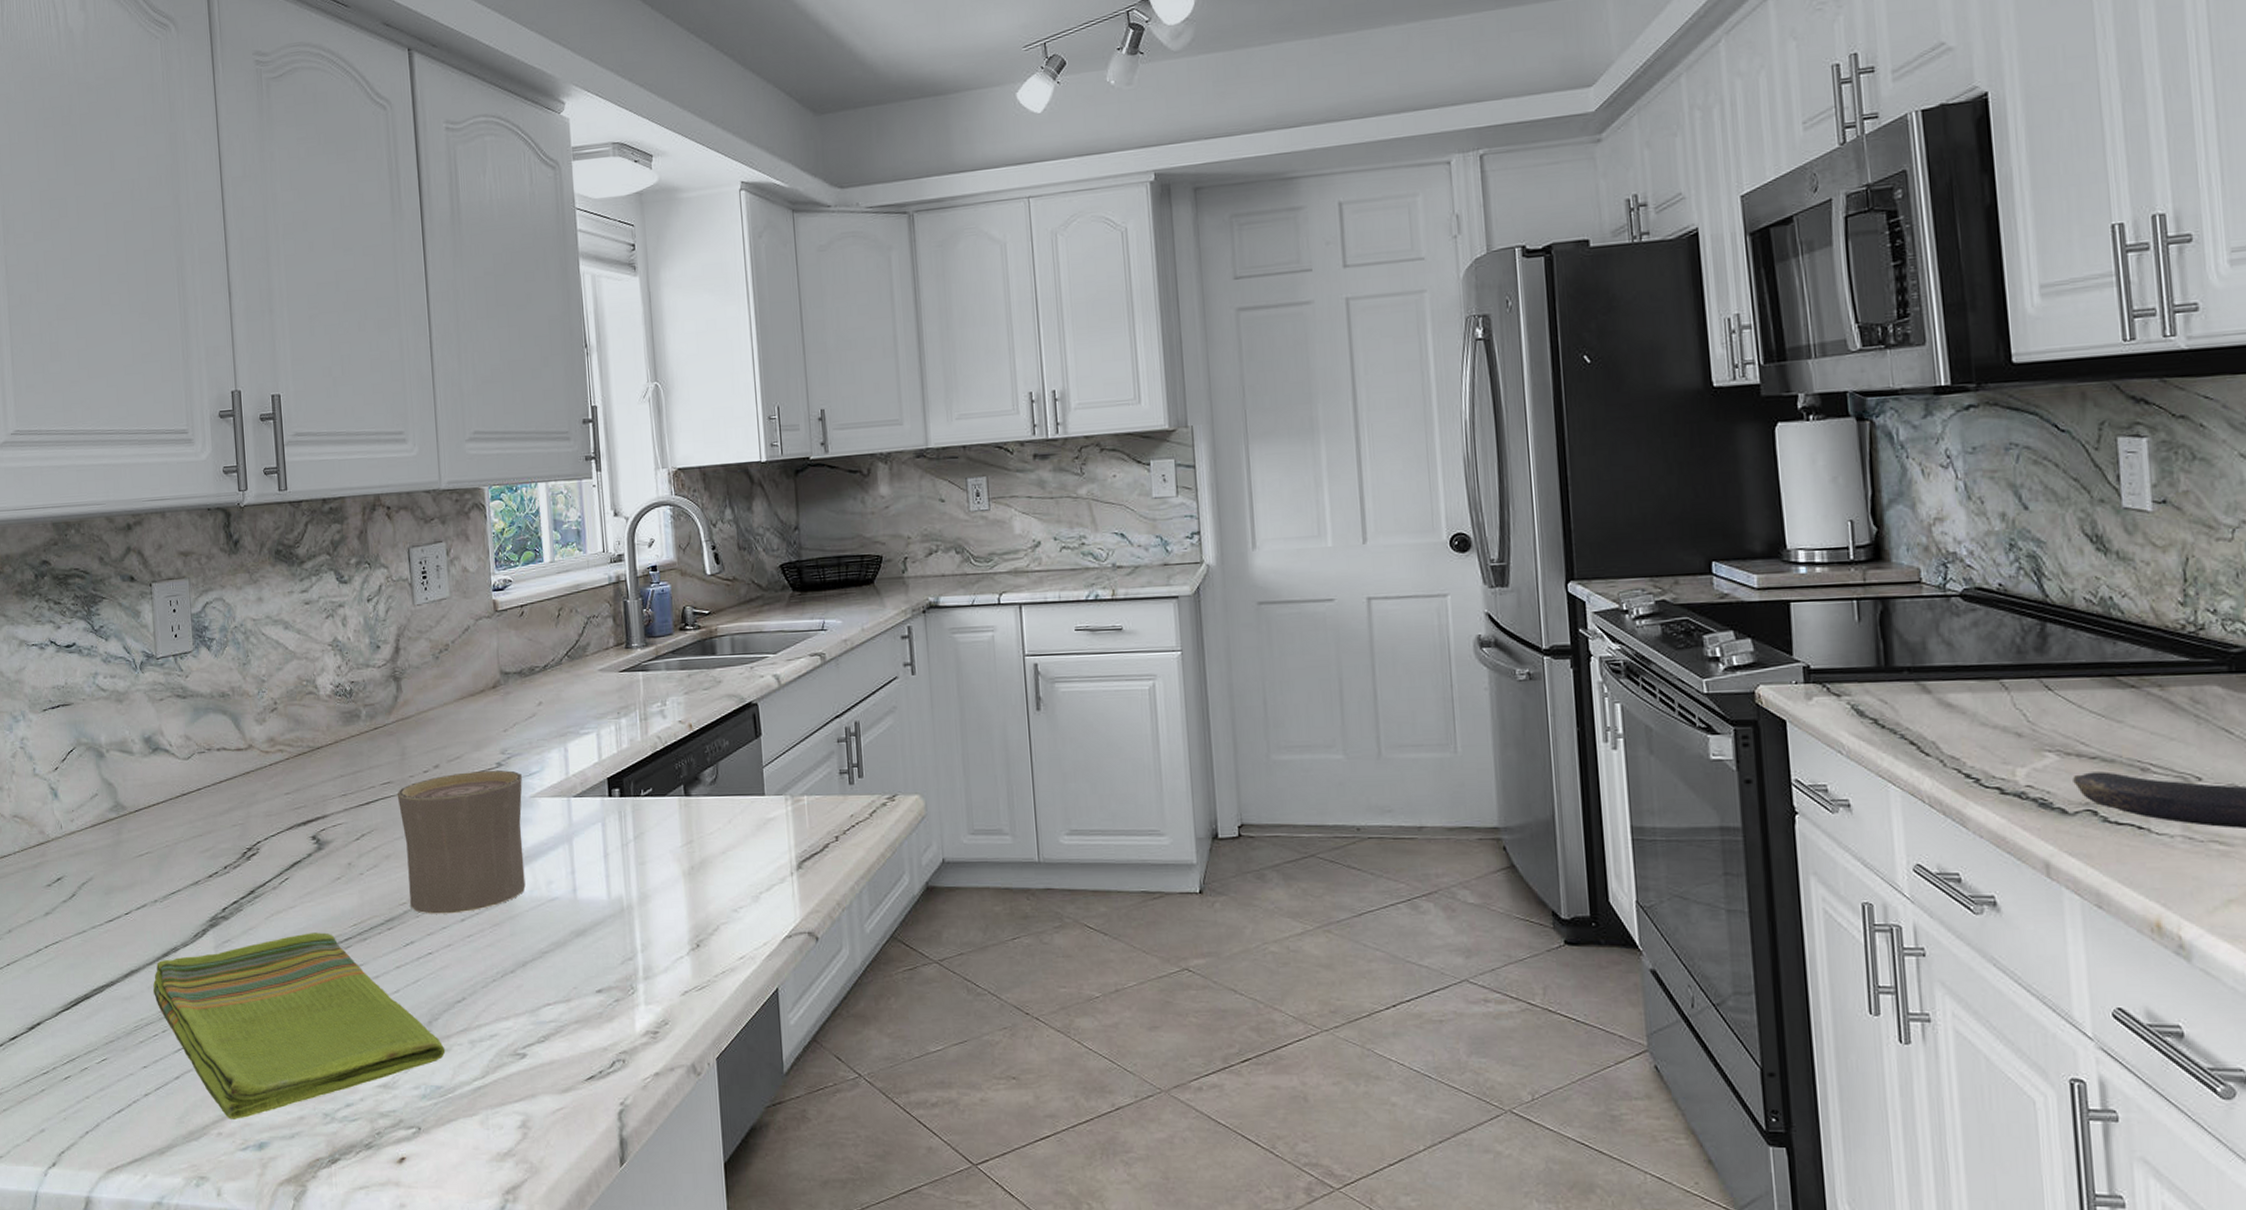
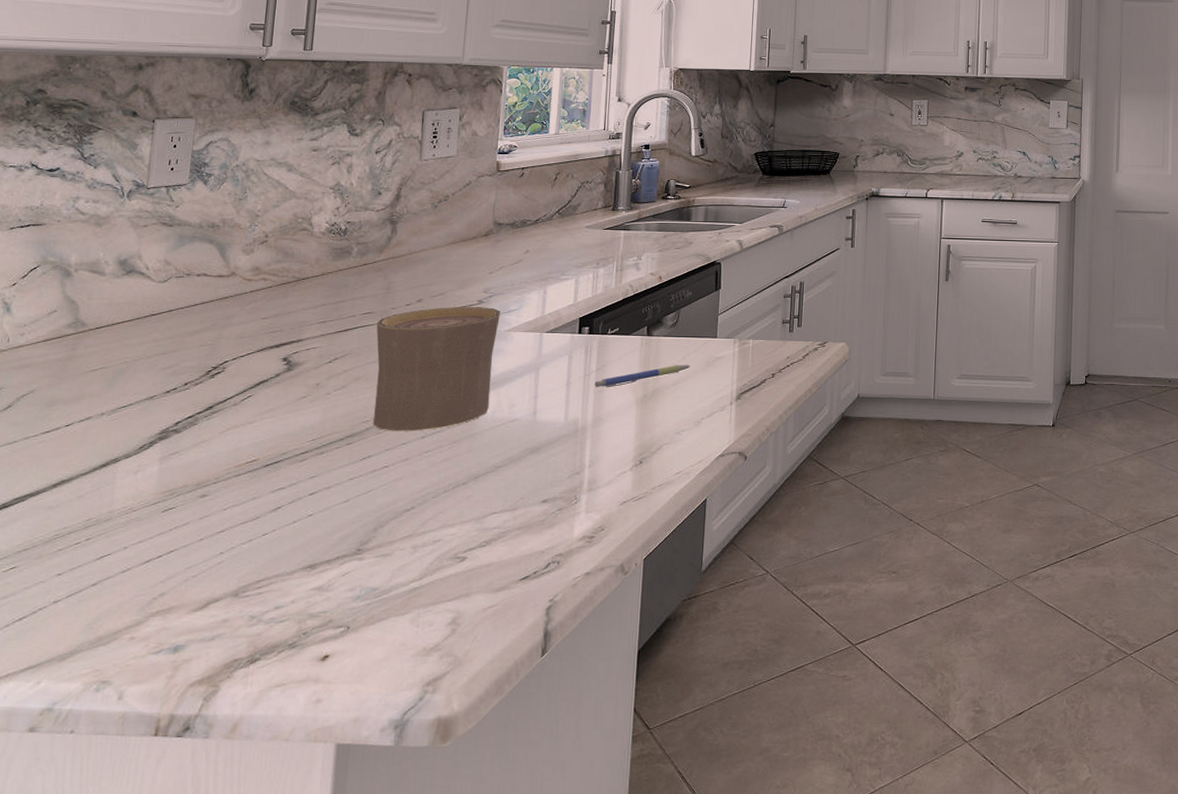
dish towel: present [153,932,446,1119] -> none [83,446,387,624]
pen: none [634,828,740,860] -> present [594,364,691,388]

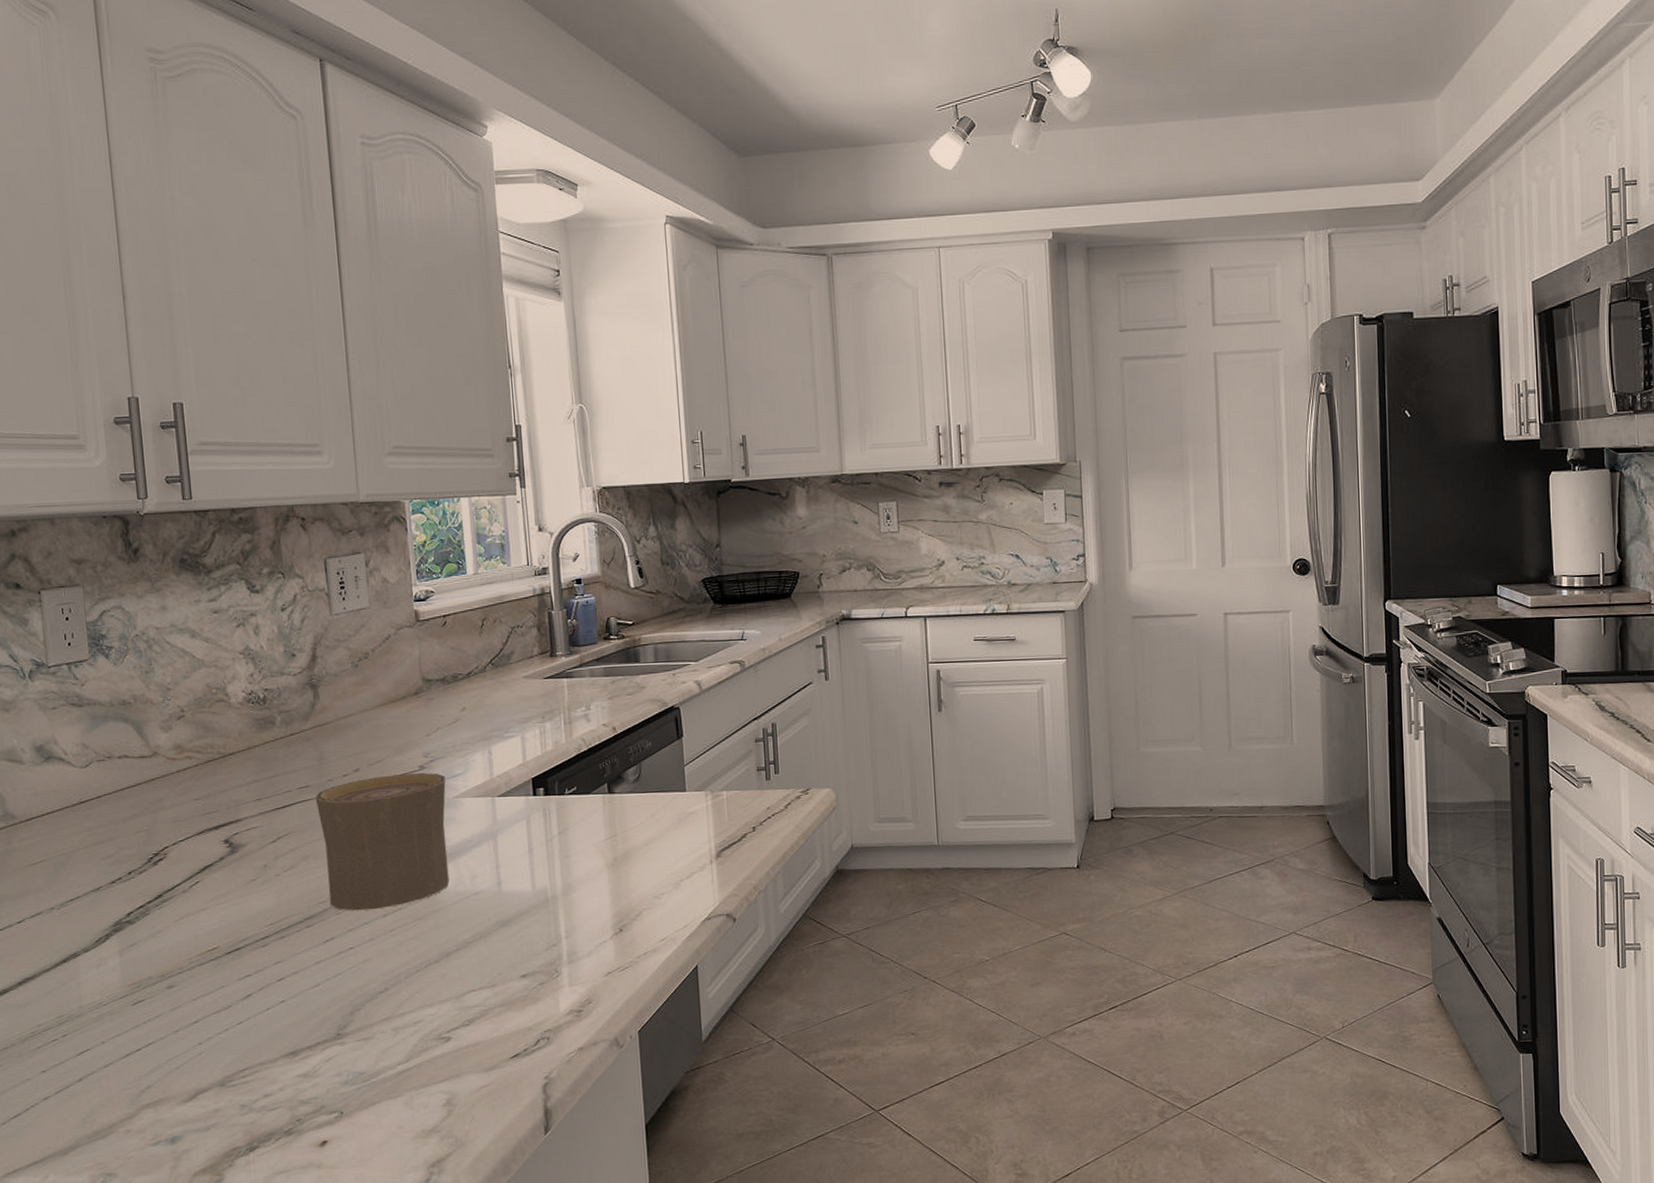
pen: present [594,364,691,388] -> none [558,822,662,853]

